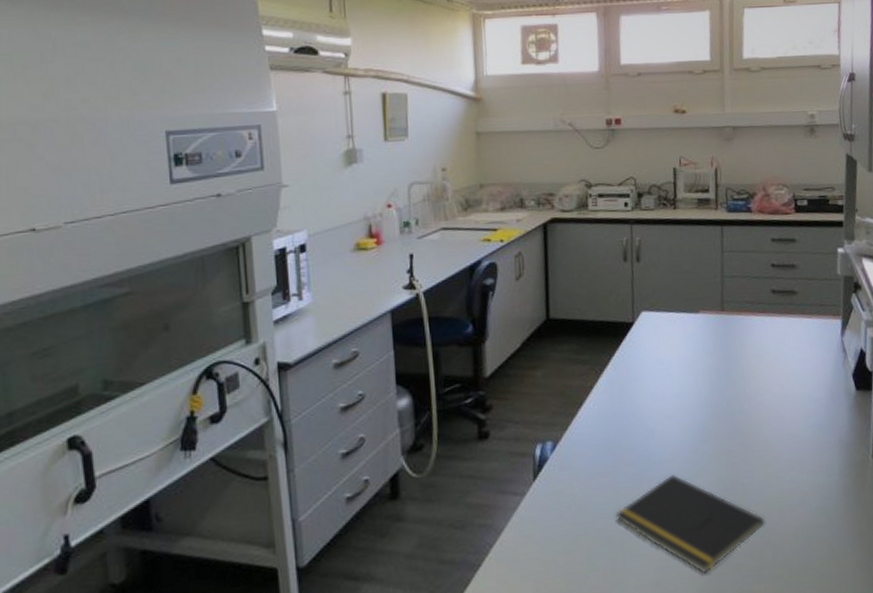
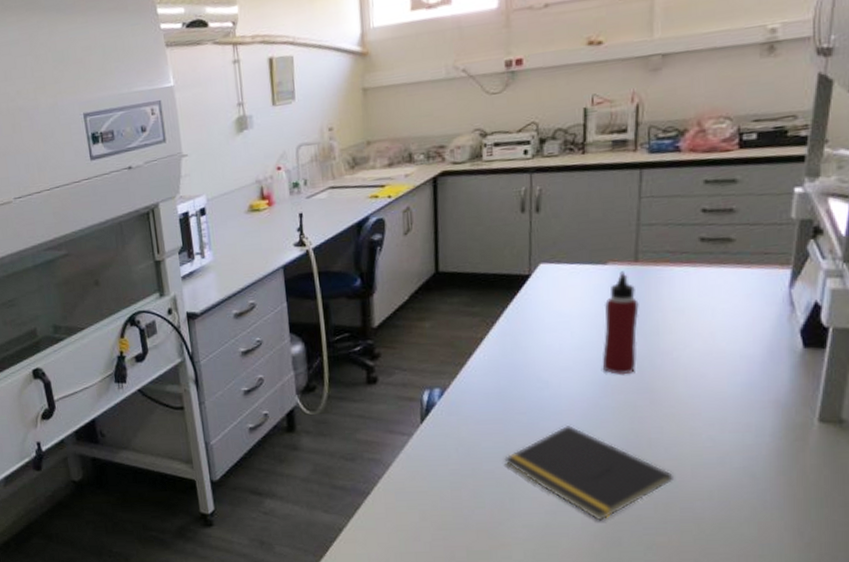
water bottle: none [698,320,728,421] -> present [603,271,639,375]

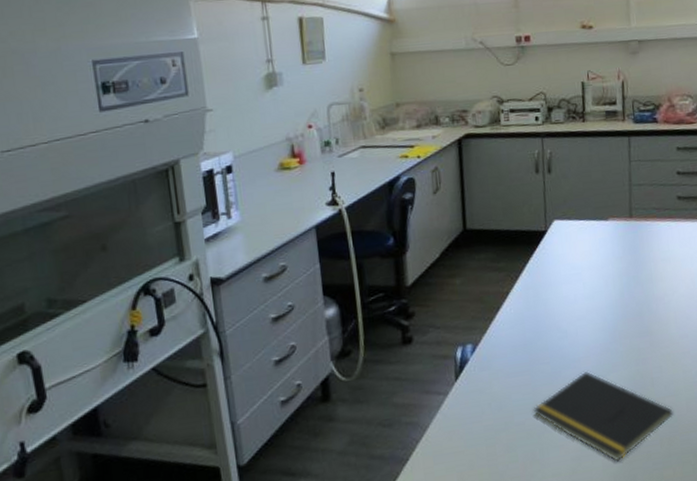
water bottle: present [603,271,639,375] -> none [608,226,637,321]

